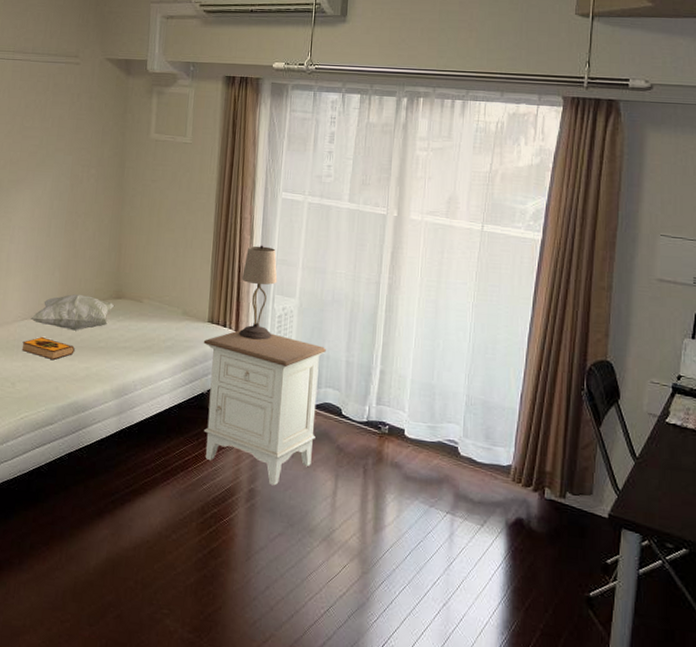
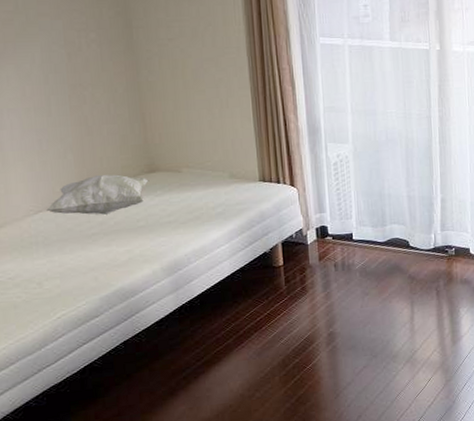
hardback book: present [21,336,75,361] -> none [41,227,109,250]
nightstand: present [203,329,326,486] -> none [257,182,387,325]
table lamp: present [239,245,278,340] -> none [289,94,330,191]

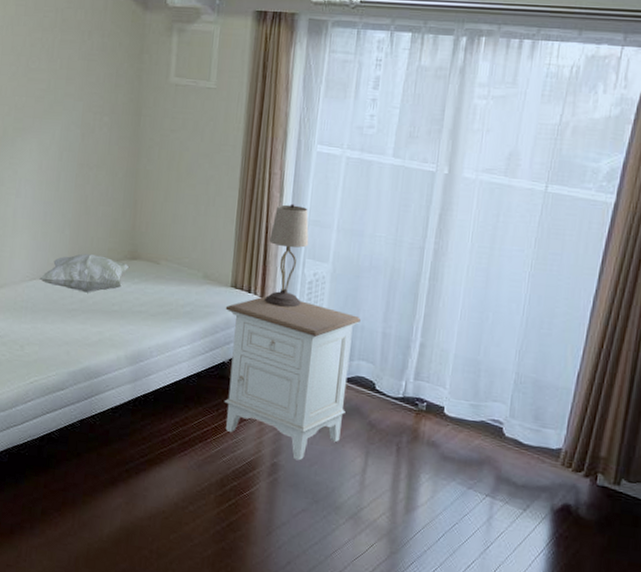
nightstand: none [257,182,387,325] -> present [224,295,361,461]
table lamp: none [289,94,330,191] -> present [265,203,309,308]

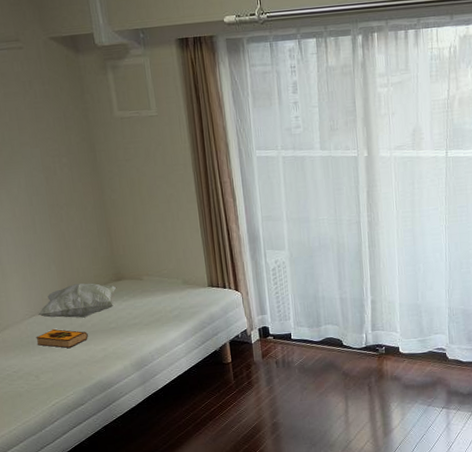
hardback book: none [30,298,87,324] -> present [36,328,88,349]
nightstand: present [224,295,361,461] -> none [207,286,323,416]
table lamp: present [265,203,309,308] -> none [232,205,270,295]

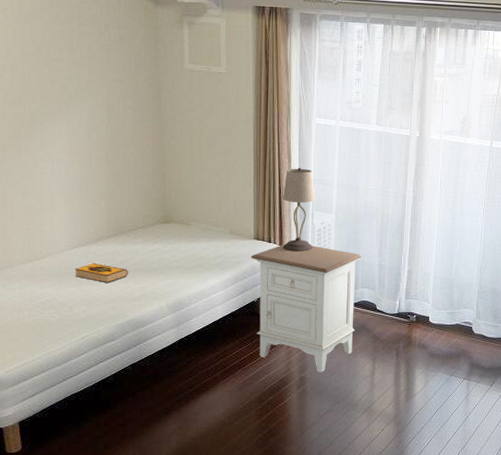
decorative pillow: present [38,283,117,318] -> none [81,221,164,255]
nightstand: none [207,286,323,416] -> present [251,244,361,373]
table lamp: none [232,205,270,295] -> present [283,167,315,252]

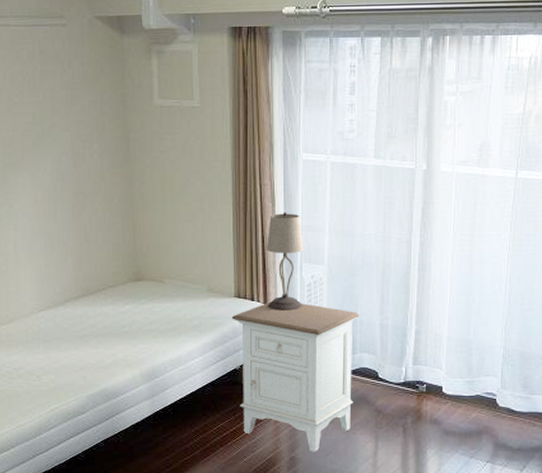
hardback book: present [75,262,128,284] -> none [42,326,98,350]

